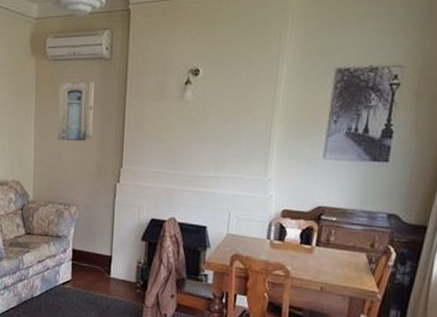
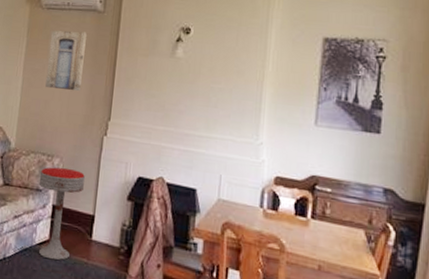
bar stool: none [58,215,101,297] -> present [38,167,85,260]

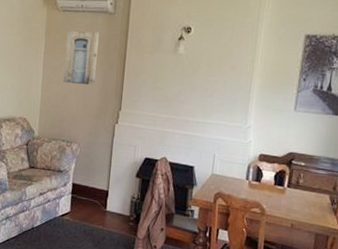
bar stool: present [38,167,85,260] -> none [60,151,100,228]

